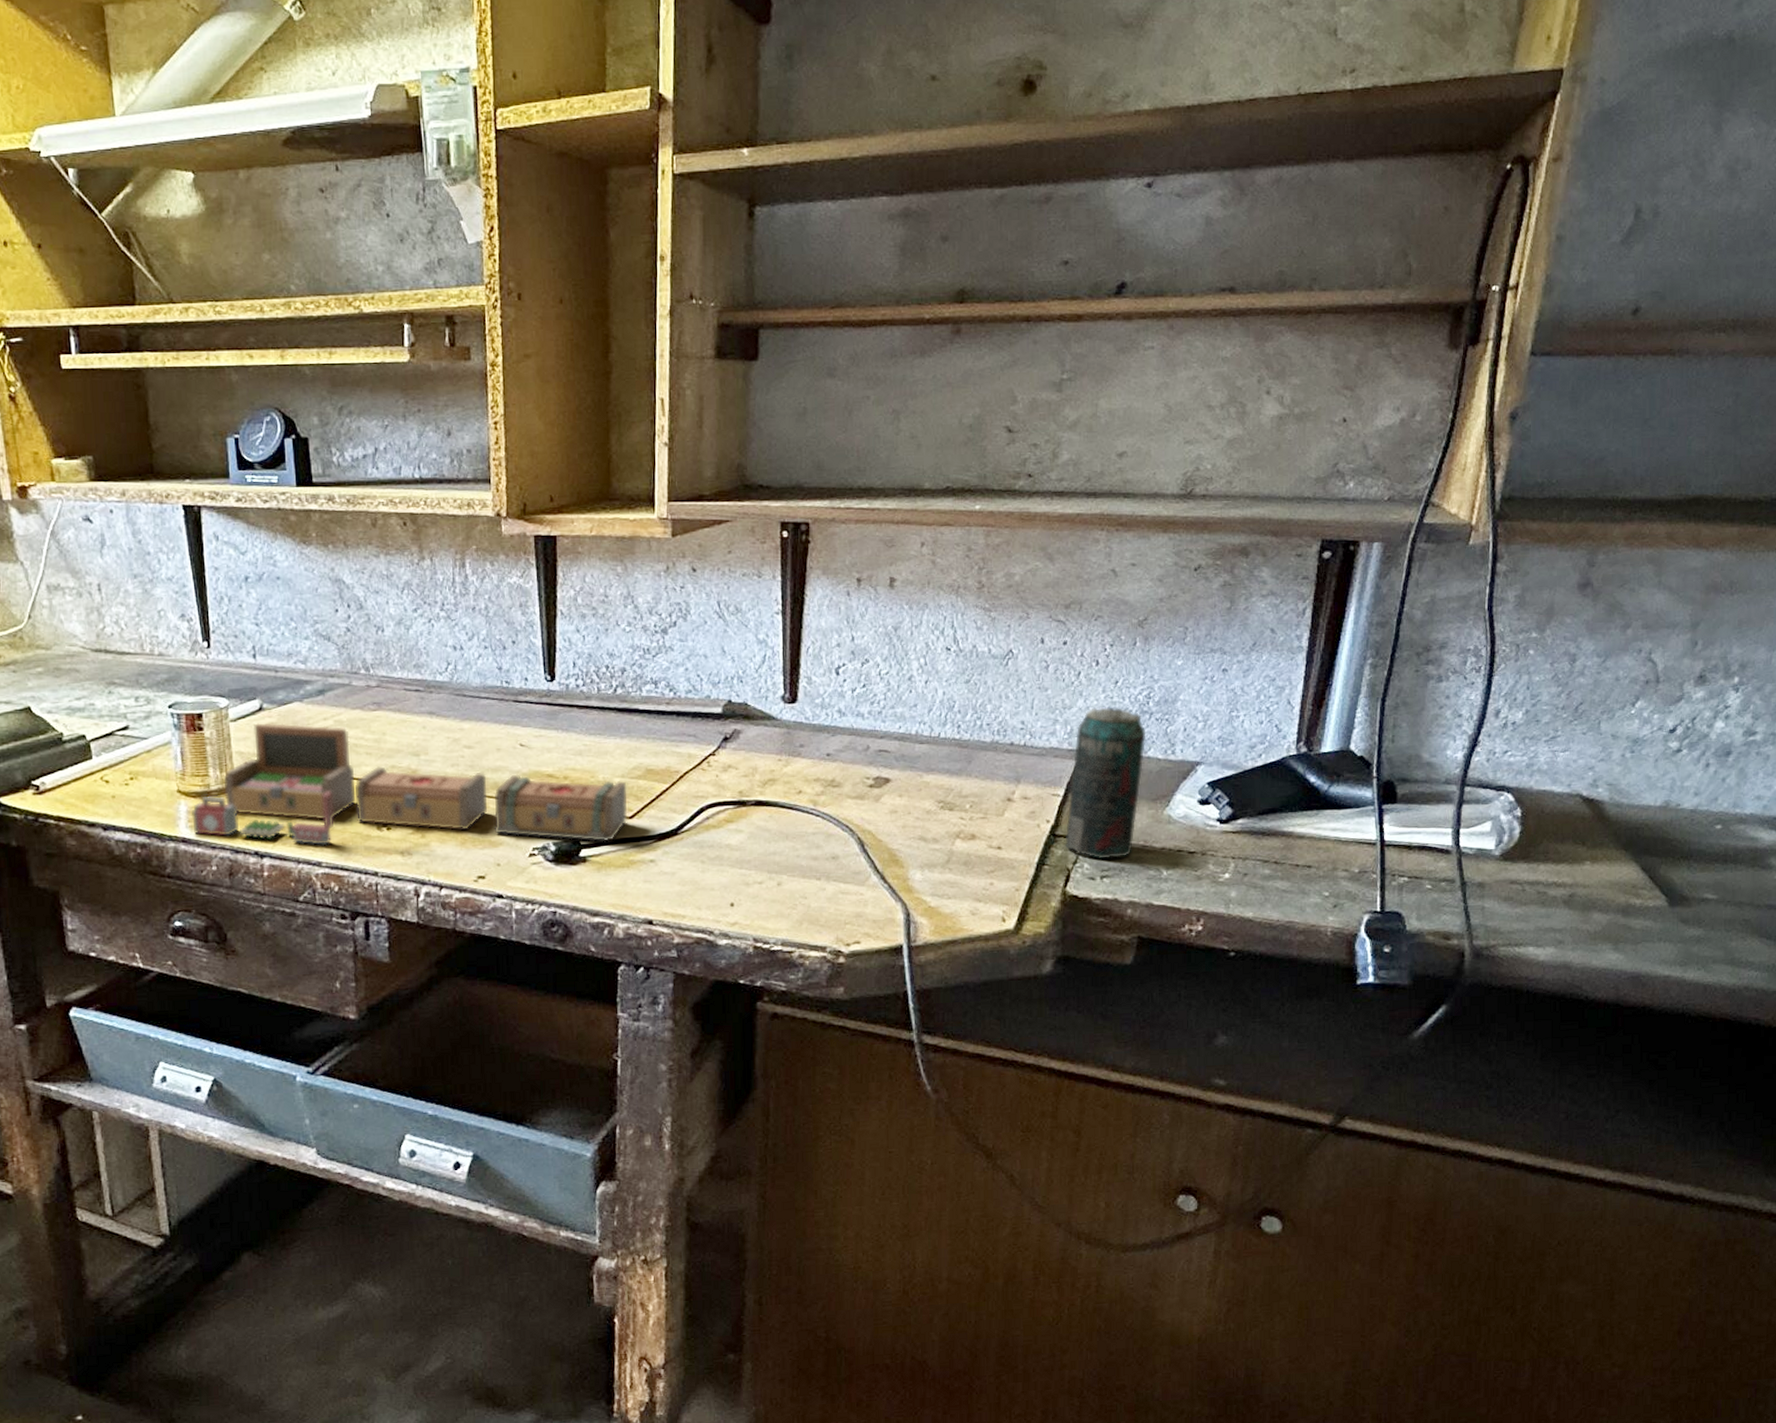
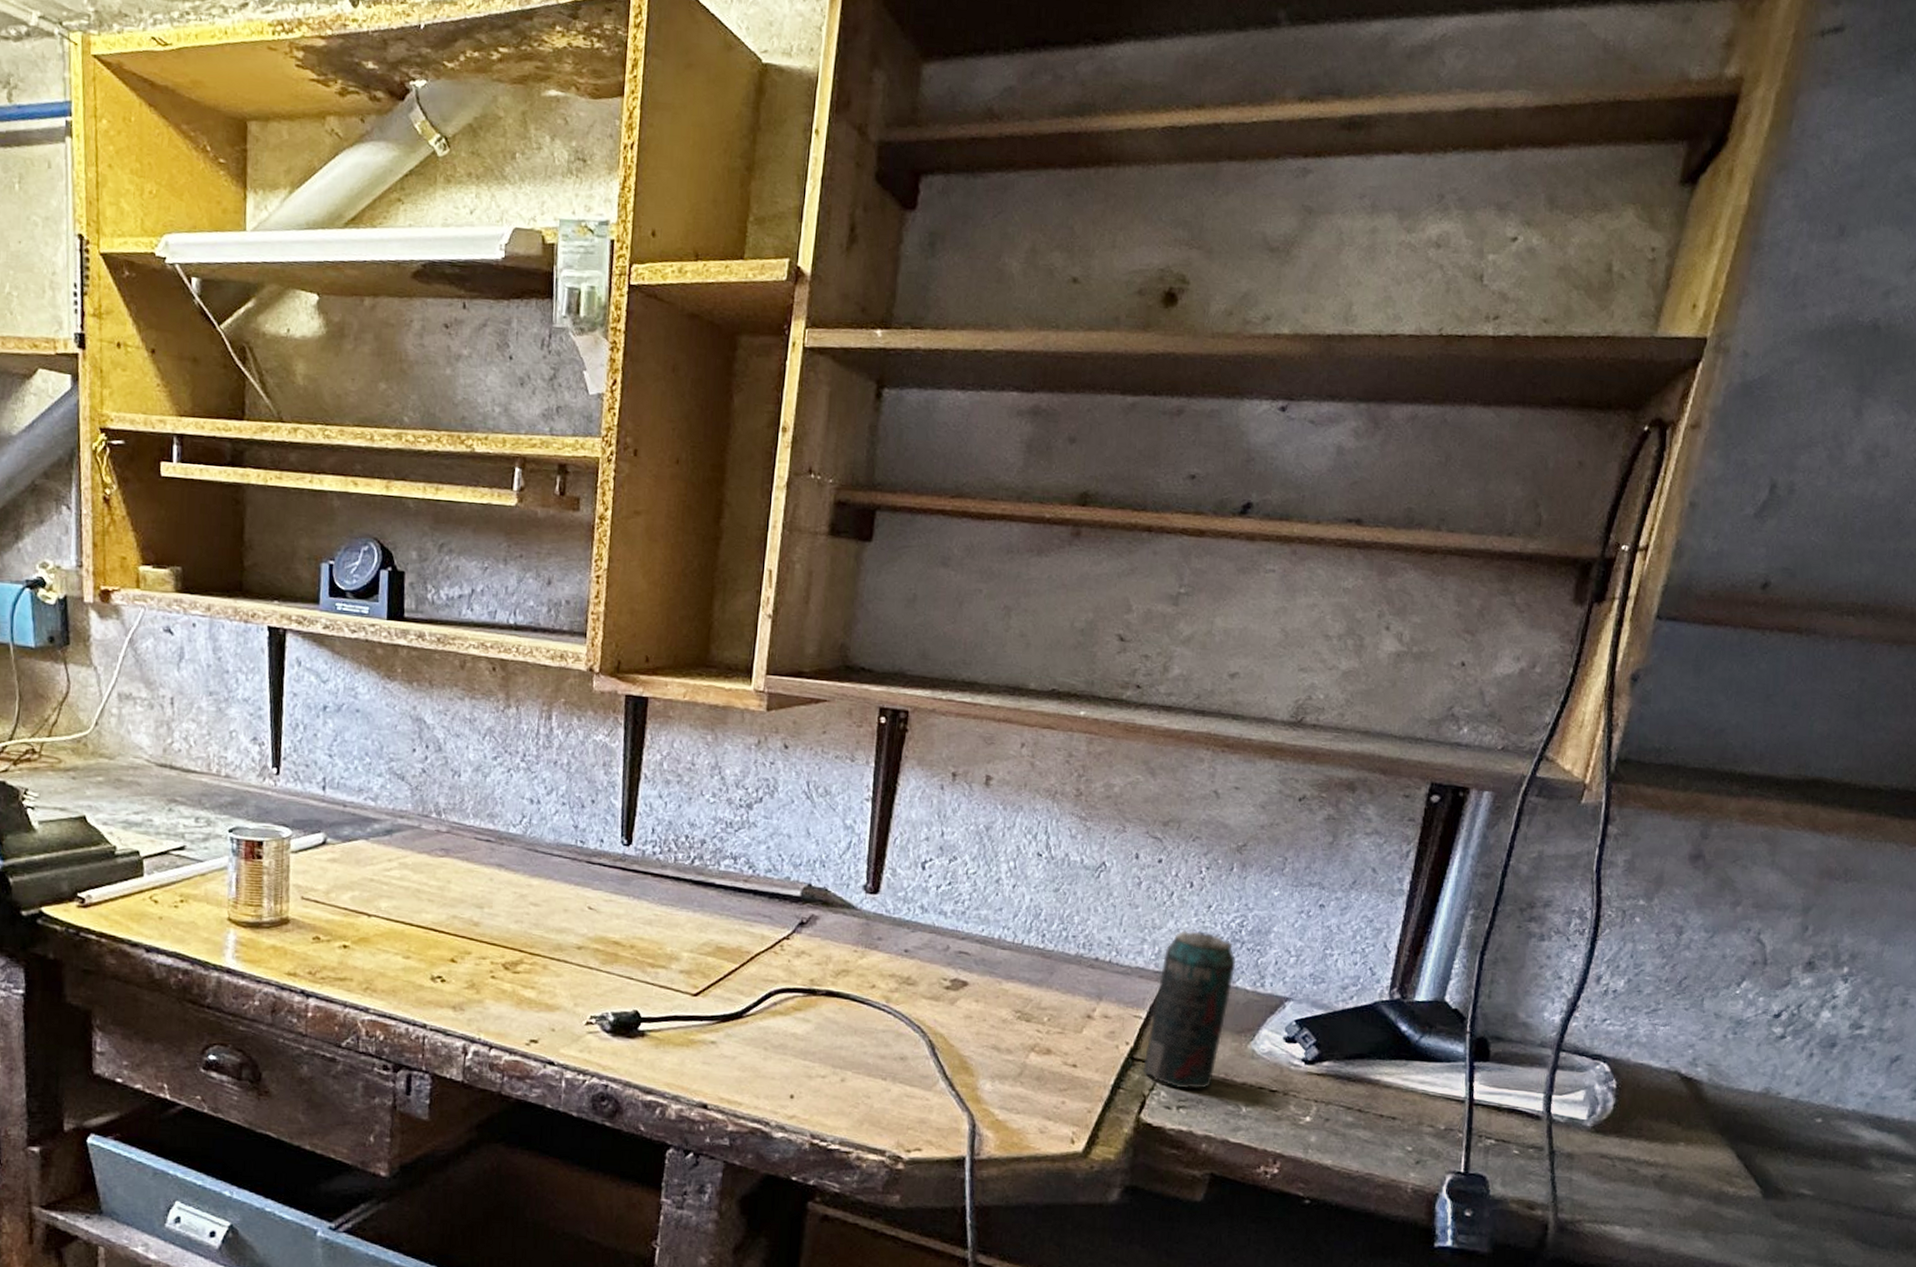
tool box: present [192,723,628,846] -> none [239,857,695,1018]

